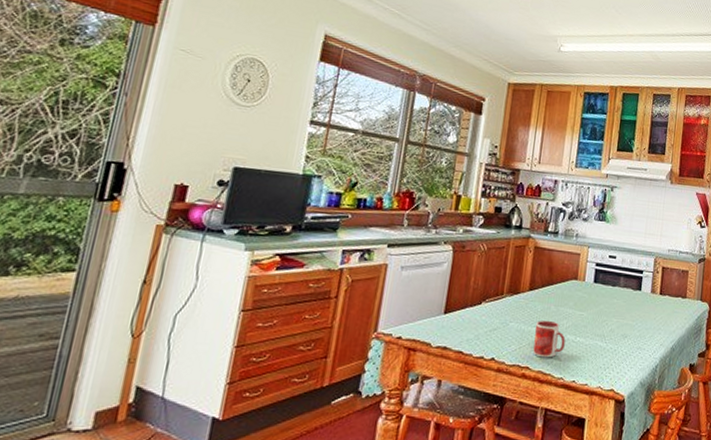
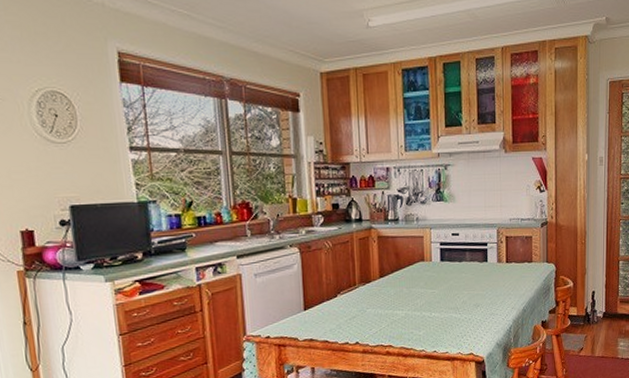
mug: present [533,321,566,358] -> none [392,302,422,336]

